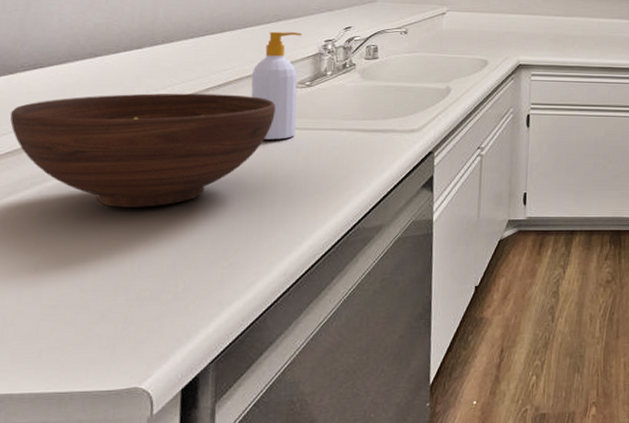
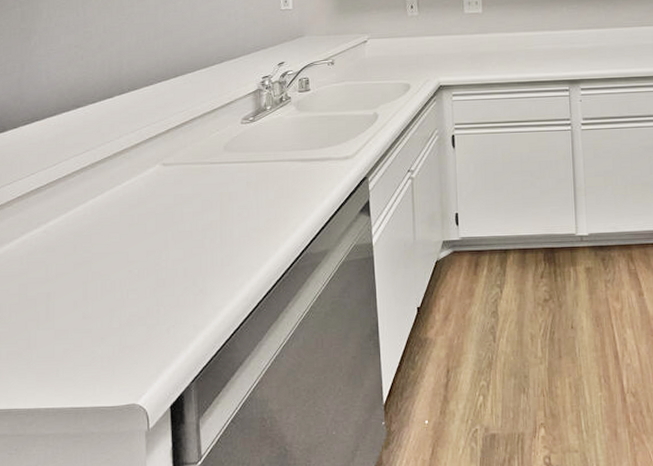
fruit bowl: present [10,93,276,208] -> none [17,133,226,242]
soap bottle: present [251,31,302,140] -> none [203,71,245,174]

